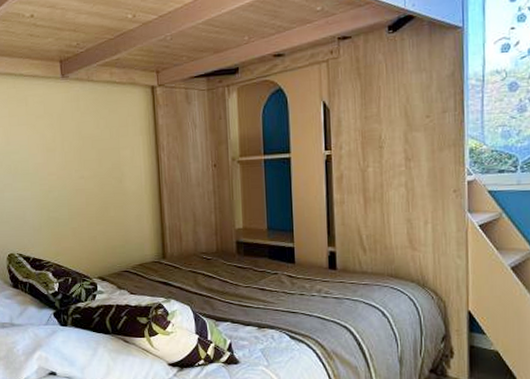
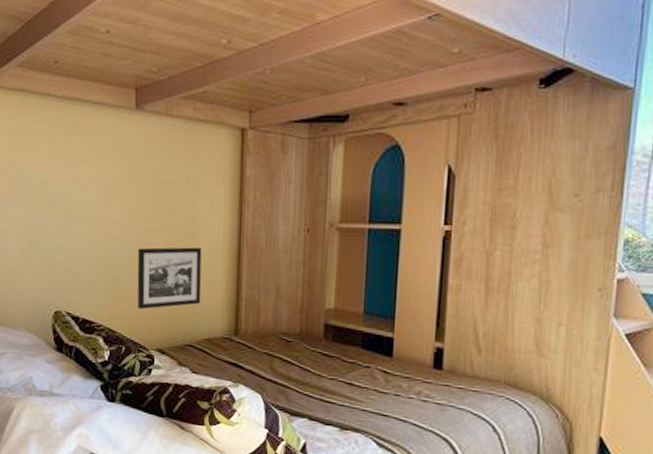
picture frame: none [75,188,132,245] -> present [137,247,202,309]

